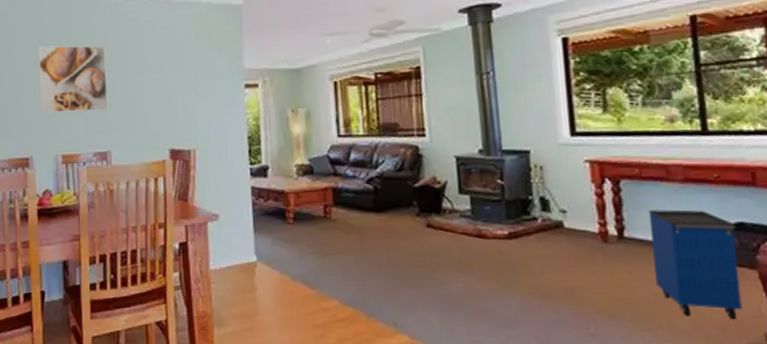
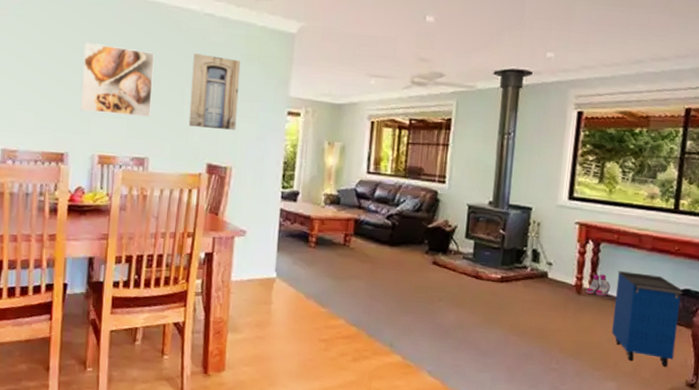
wall art: none [143,39,194,113] -> present [188,53,241,130]
boots: none [613,216,643,242] -> present [586,274,610,296]

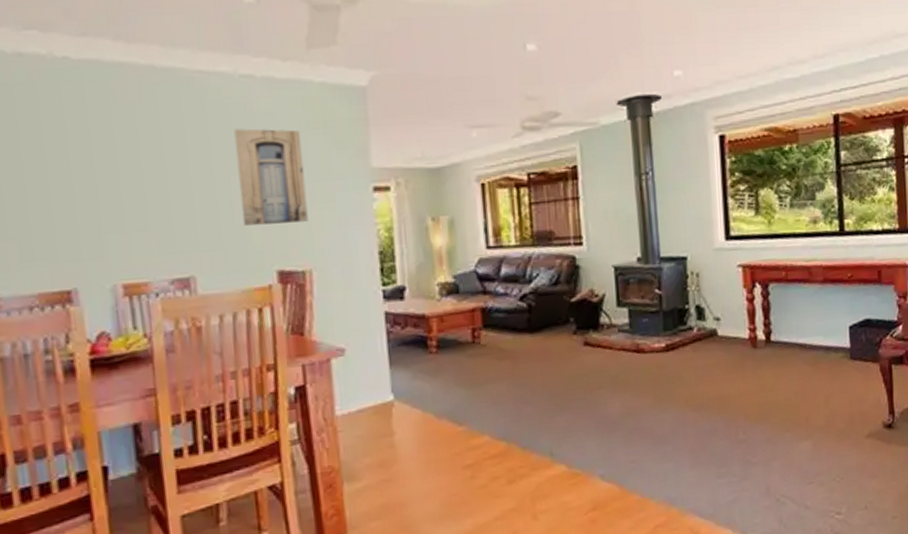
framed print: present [80,42,155,117] -> none [75,134,188,229]
boots: present [586,274,610,296] -> none [762,319,787,346]
cabinet: present [612,271,683,367] -> none [792,309,866,413]

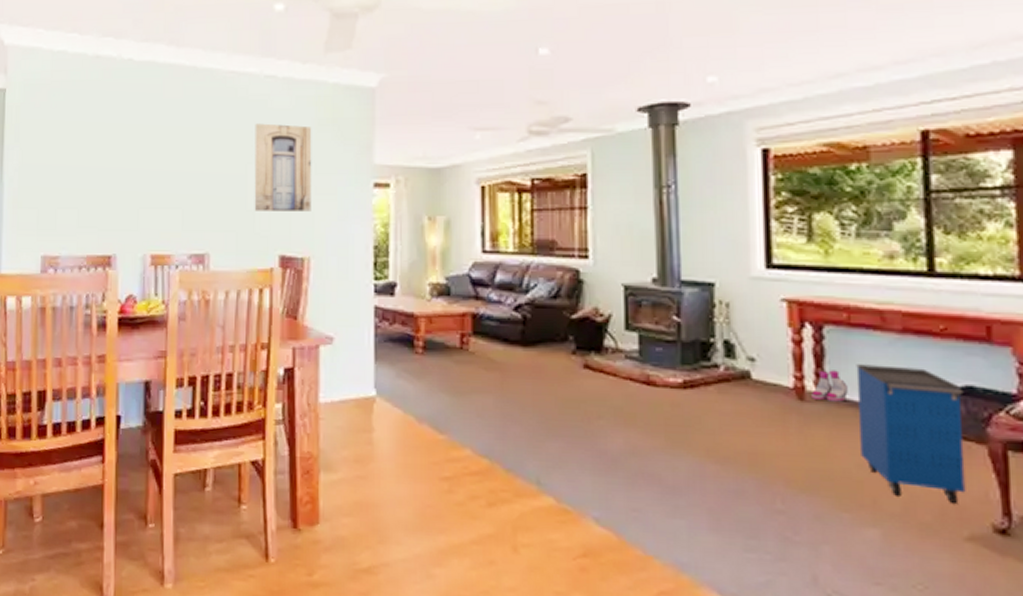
boots: none [762,319,787,346] -> present [811,370,848,402]
cabinet: none [792,309,866,413] -> present [856,364,966,505]

